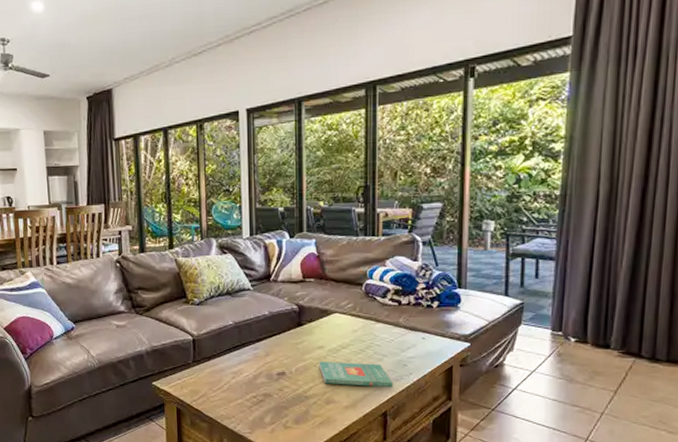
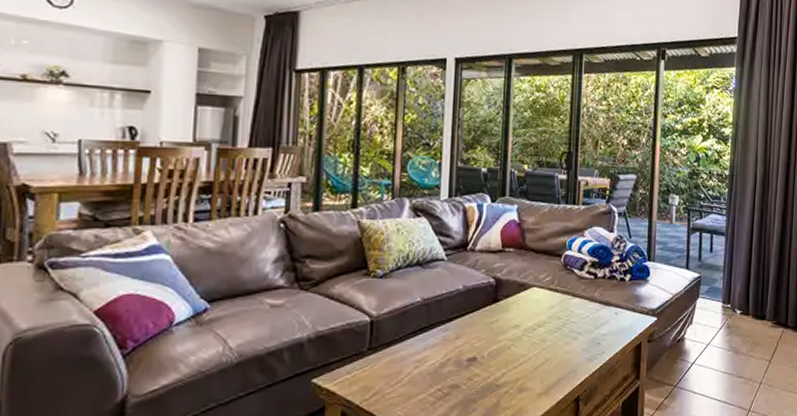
book: present [319,361,393,388] -> none [513,342,587,370]

